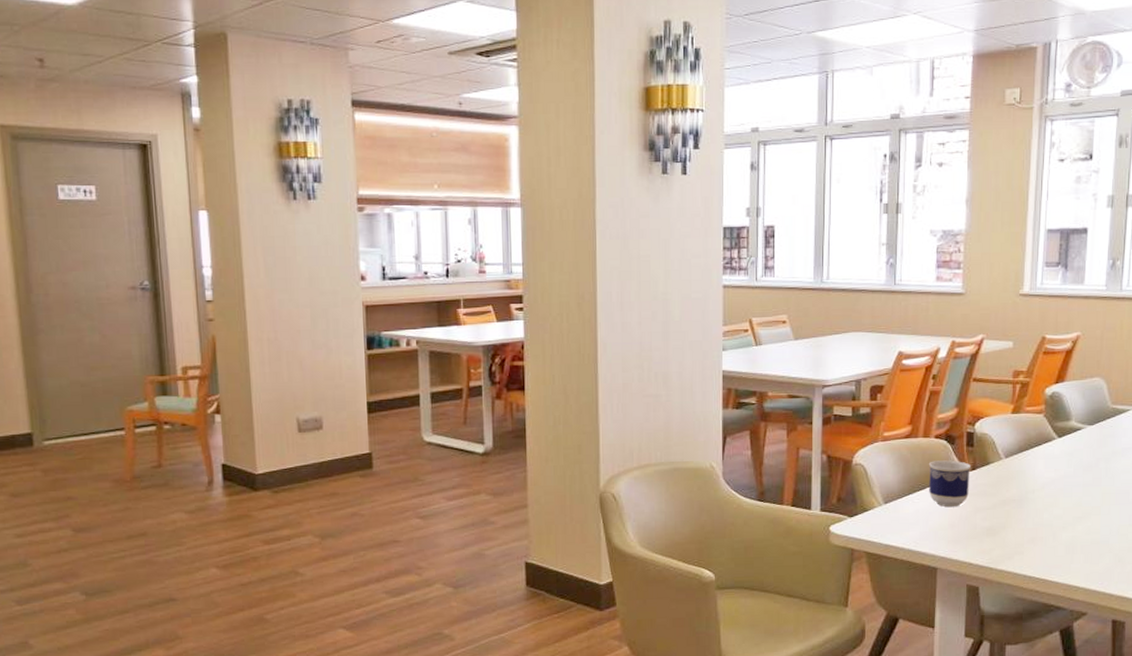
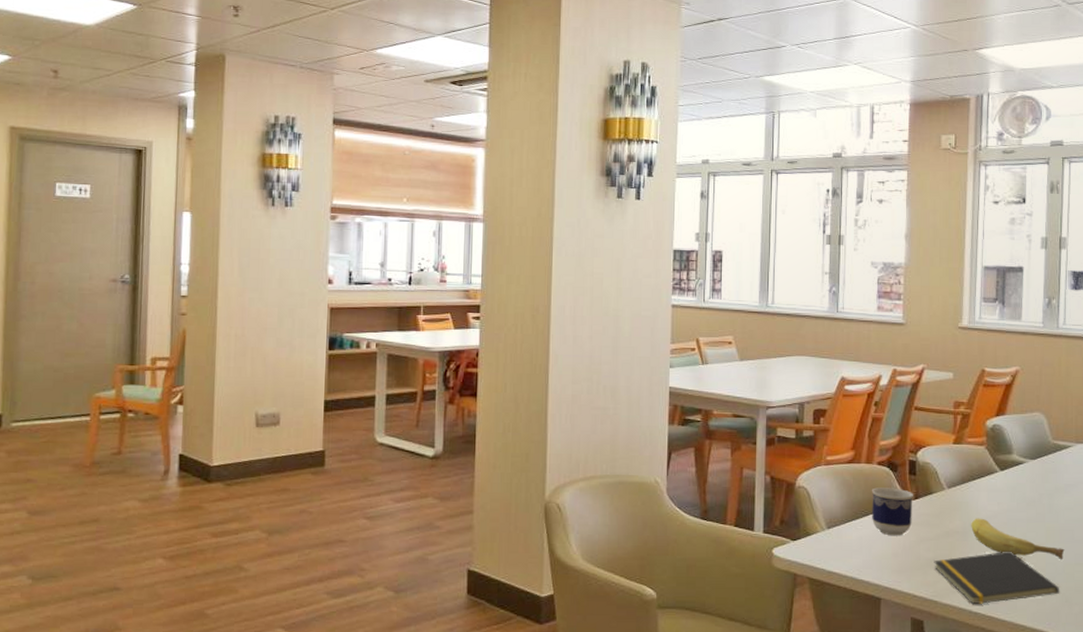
notepad: none [990,516,1114,569] -> present [934,551,1060,605]
fruit: none [1027,485,1120,522] -> present [971,518,1065,560]

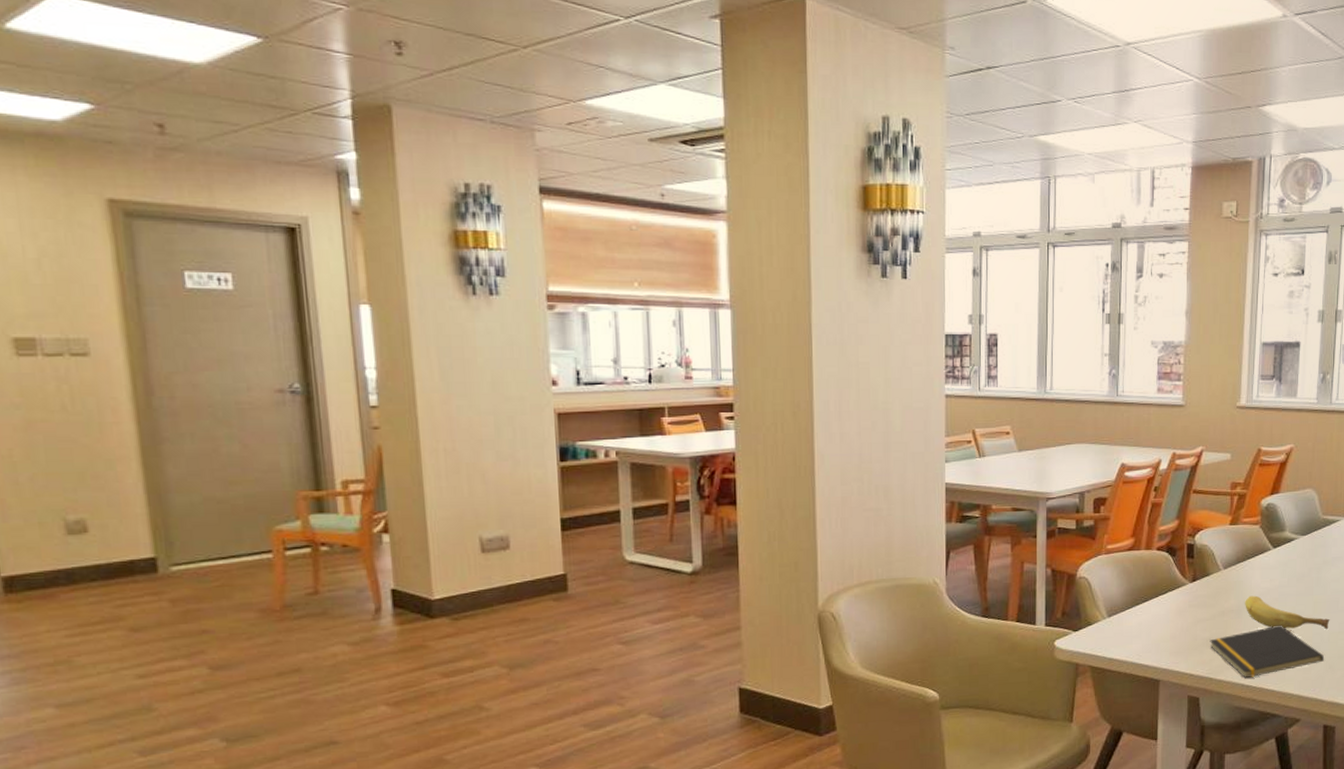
cup: present [871,487,913,536] -> none [1150,572,1191,619]

